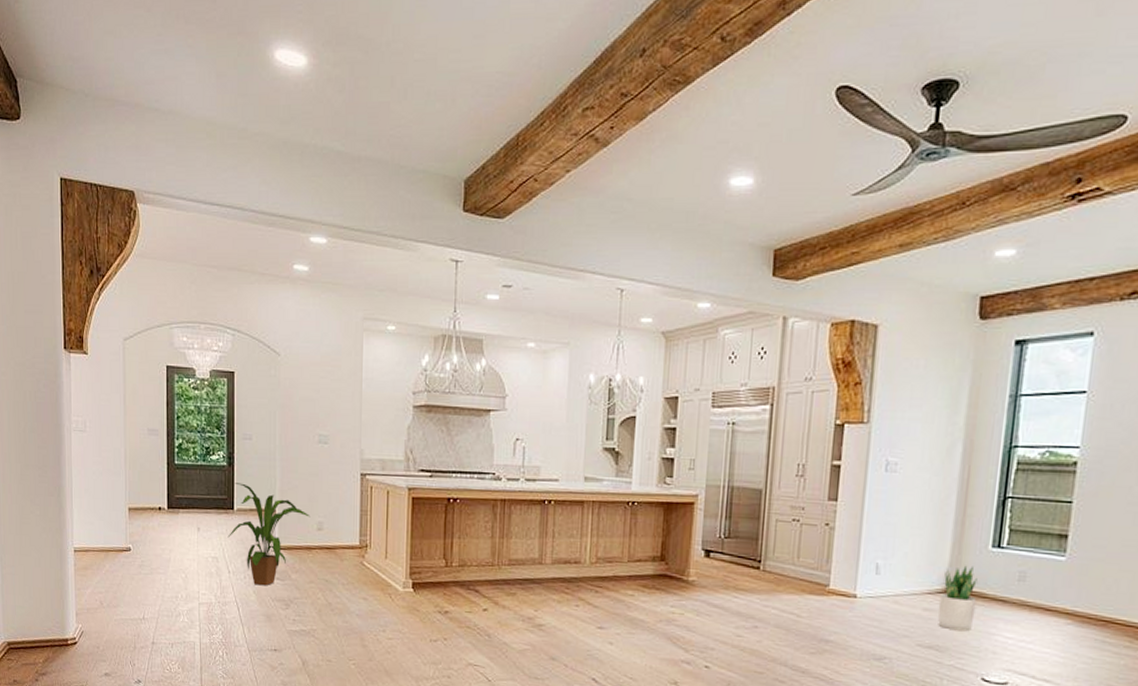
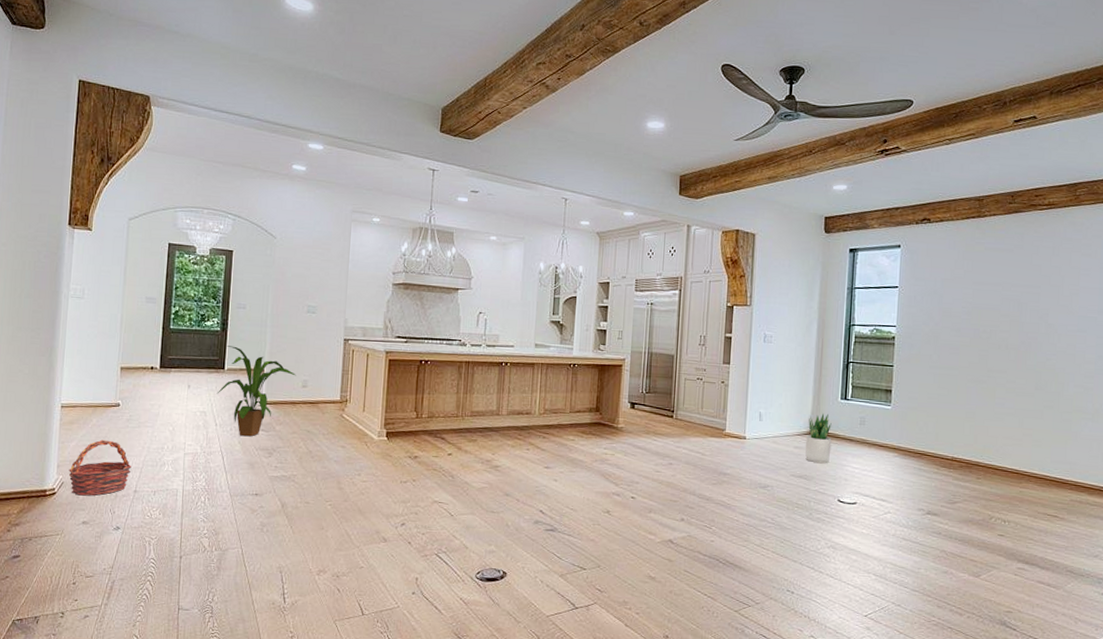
basket: none [87,586,148,647] -> present [68,439,132,496]

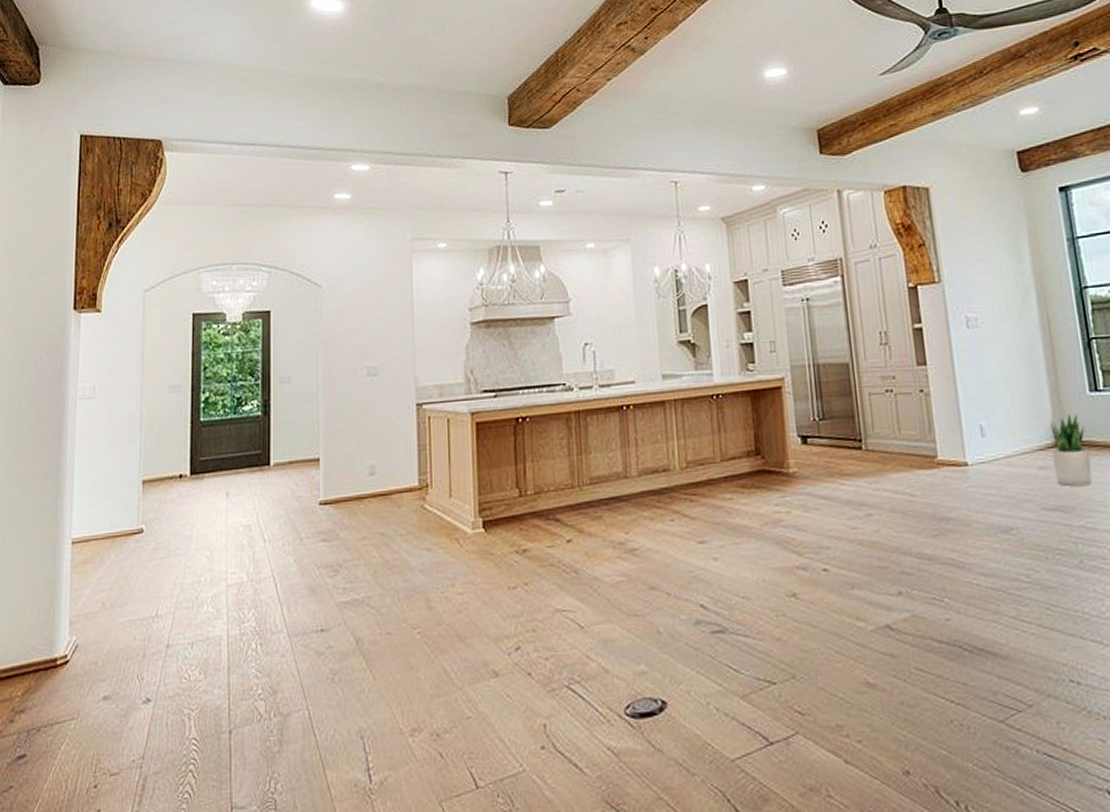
basket: present [68,439,132,496] -> none [83,580,162,661]
house plant: present [216,346,296,437] -> none [262,433,361,553]

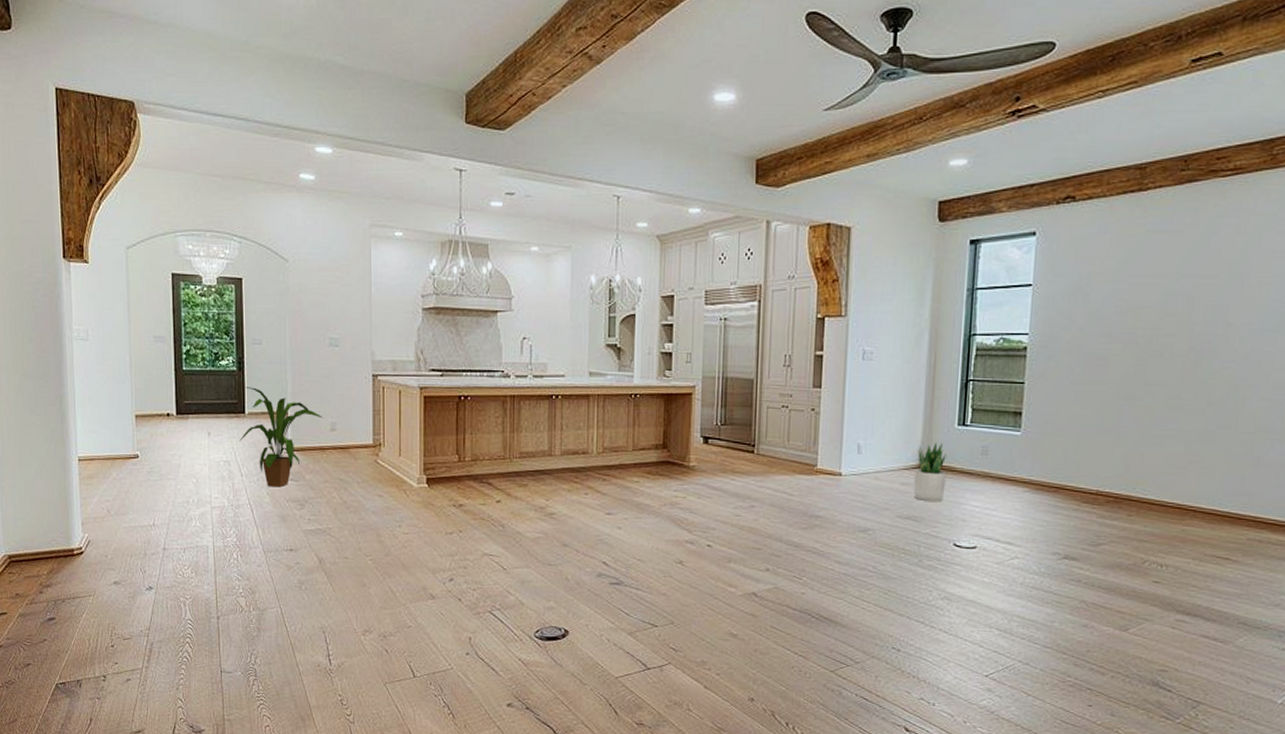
house plant: none [262,433,361,553] -> present [239,387,323,488]

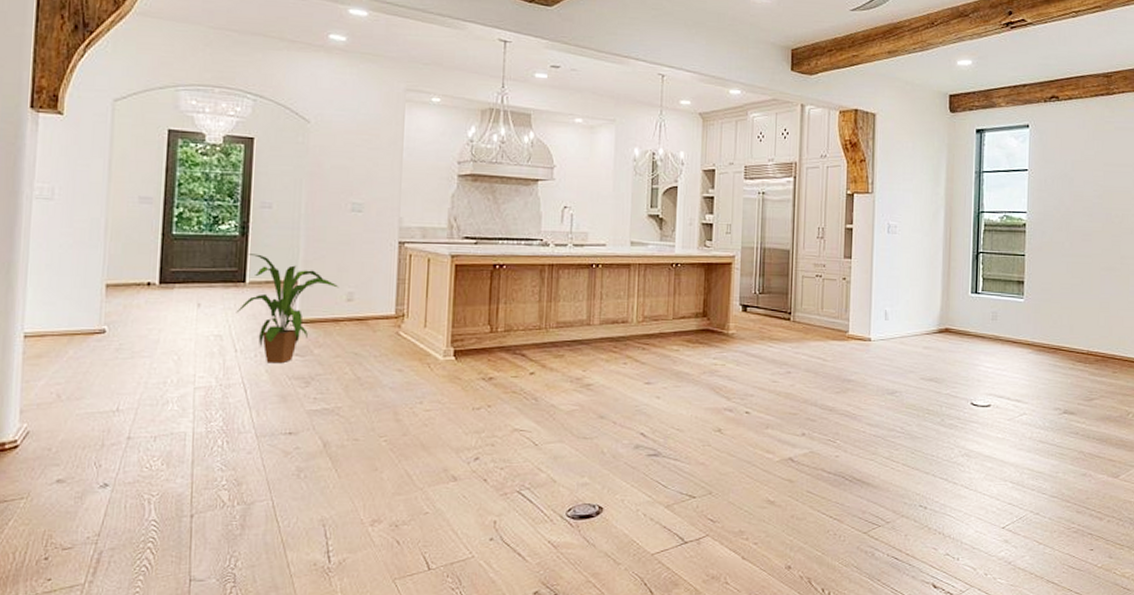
planter: present [913,442,947,502] -> none [934,309,963,364]

